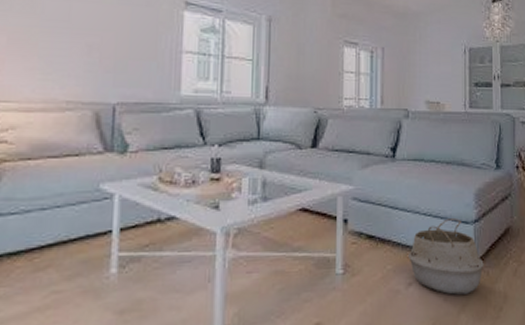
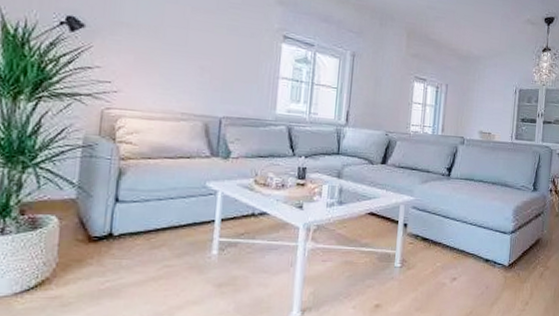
woven basket: present [408,218,484,295] -> none [455,229,516,290]

